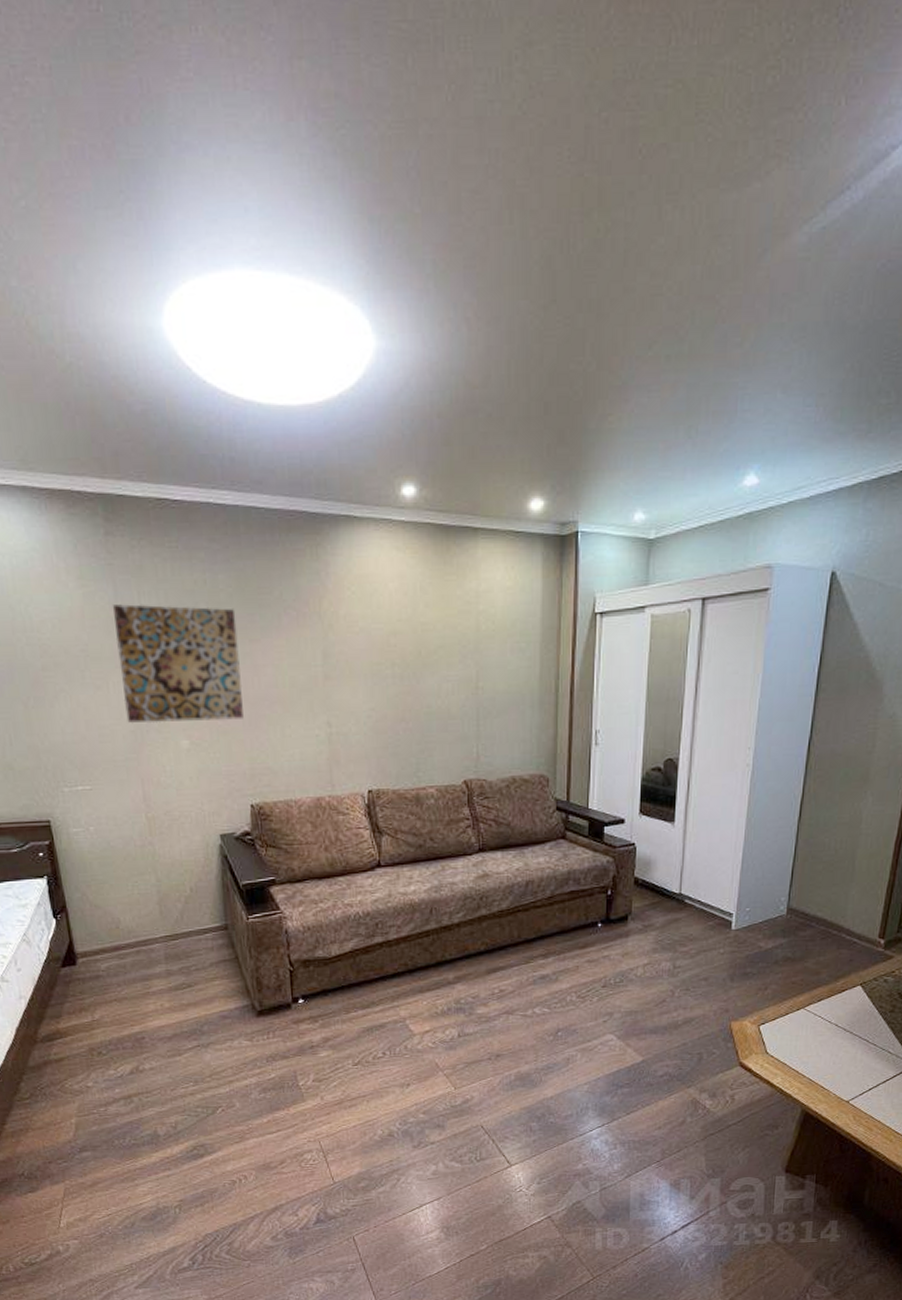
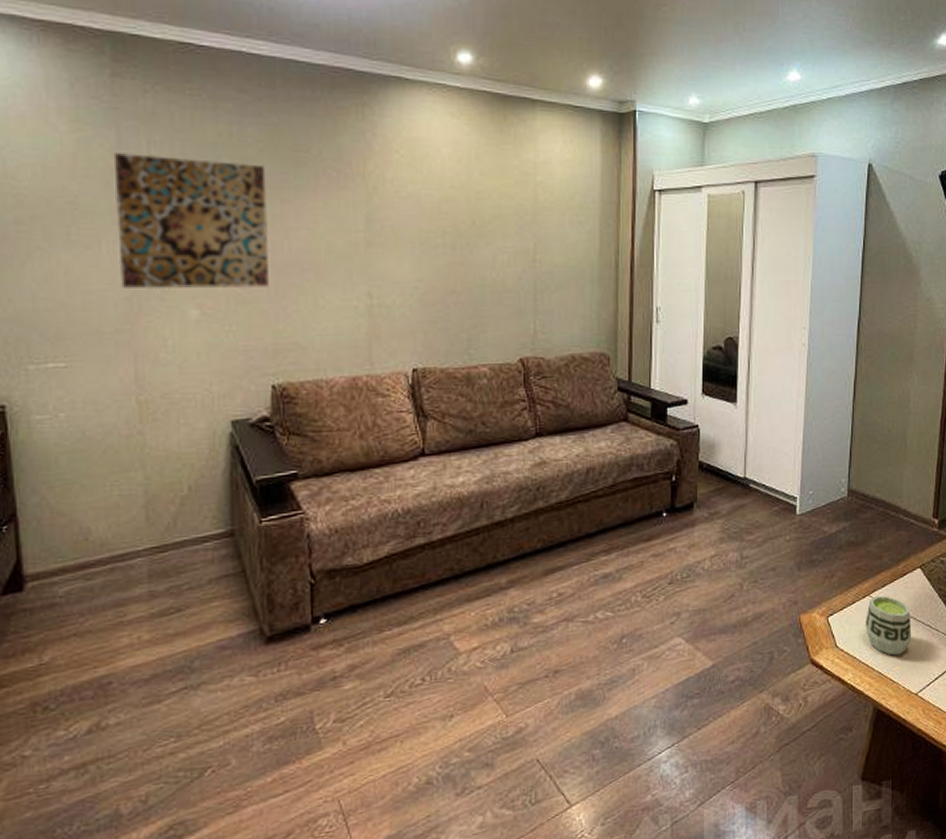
cup: none [797,1009,847,1065] -> present [864,595,912,656]

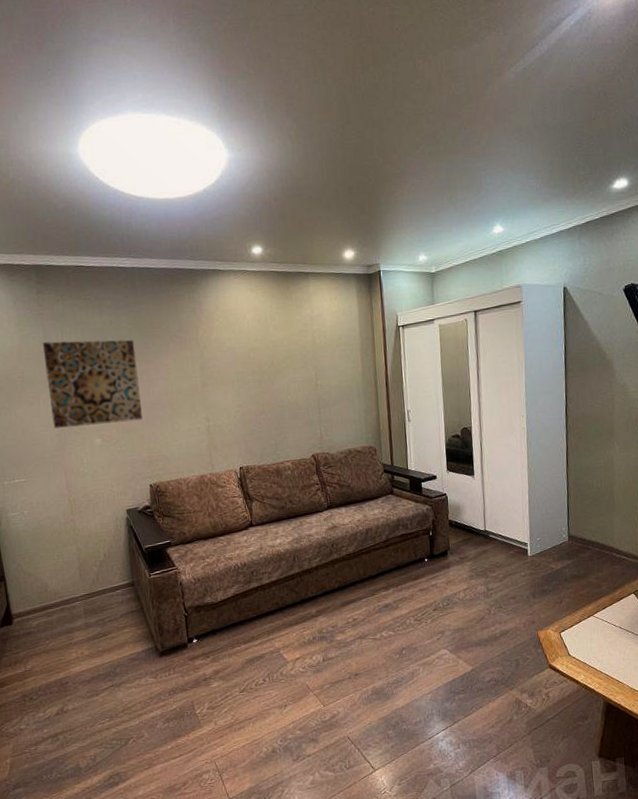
cup: present [864,595,912,656] -> none [591,615,632,662]

